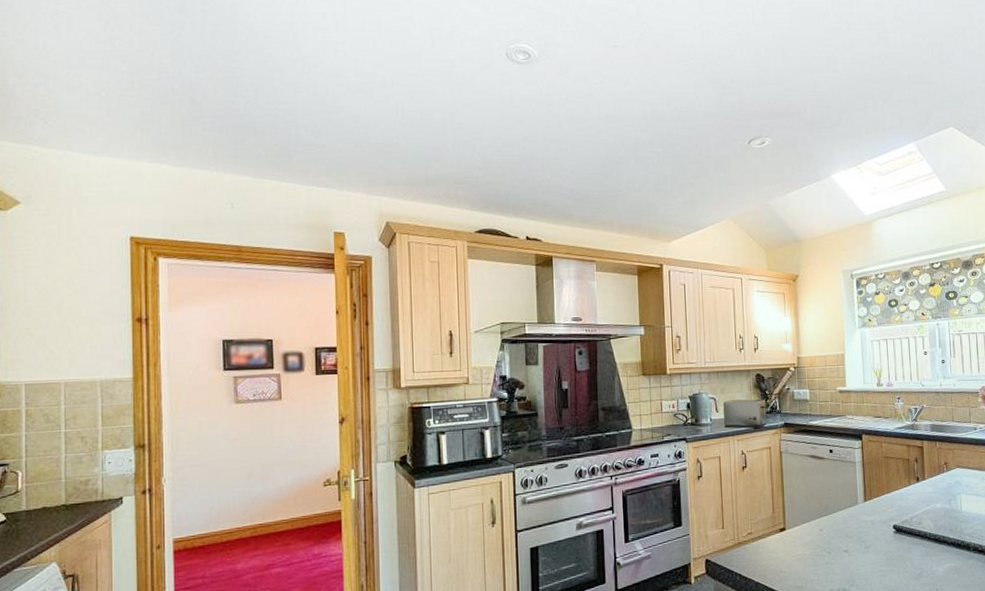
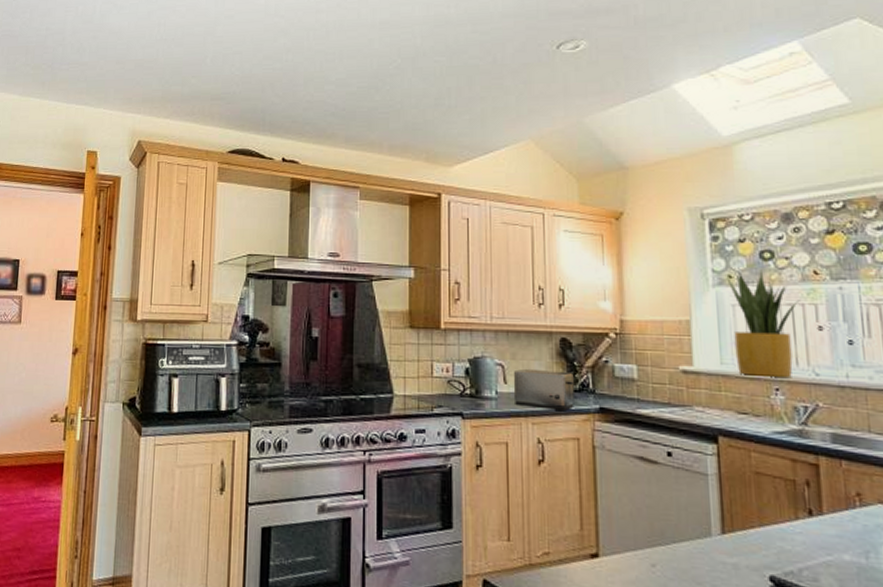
planter: none [867,314,913,391] -> present [726,269,800,379]

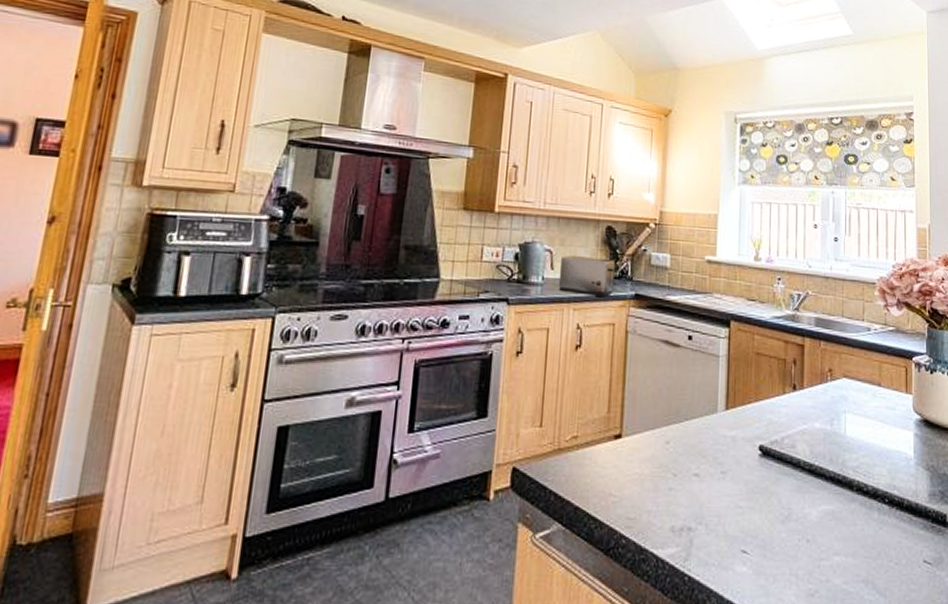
planter: present [726,269,800,379] -> none [749,172,803,270]

